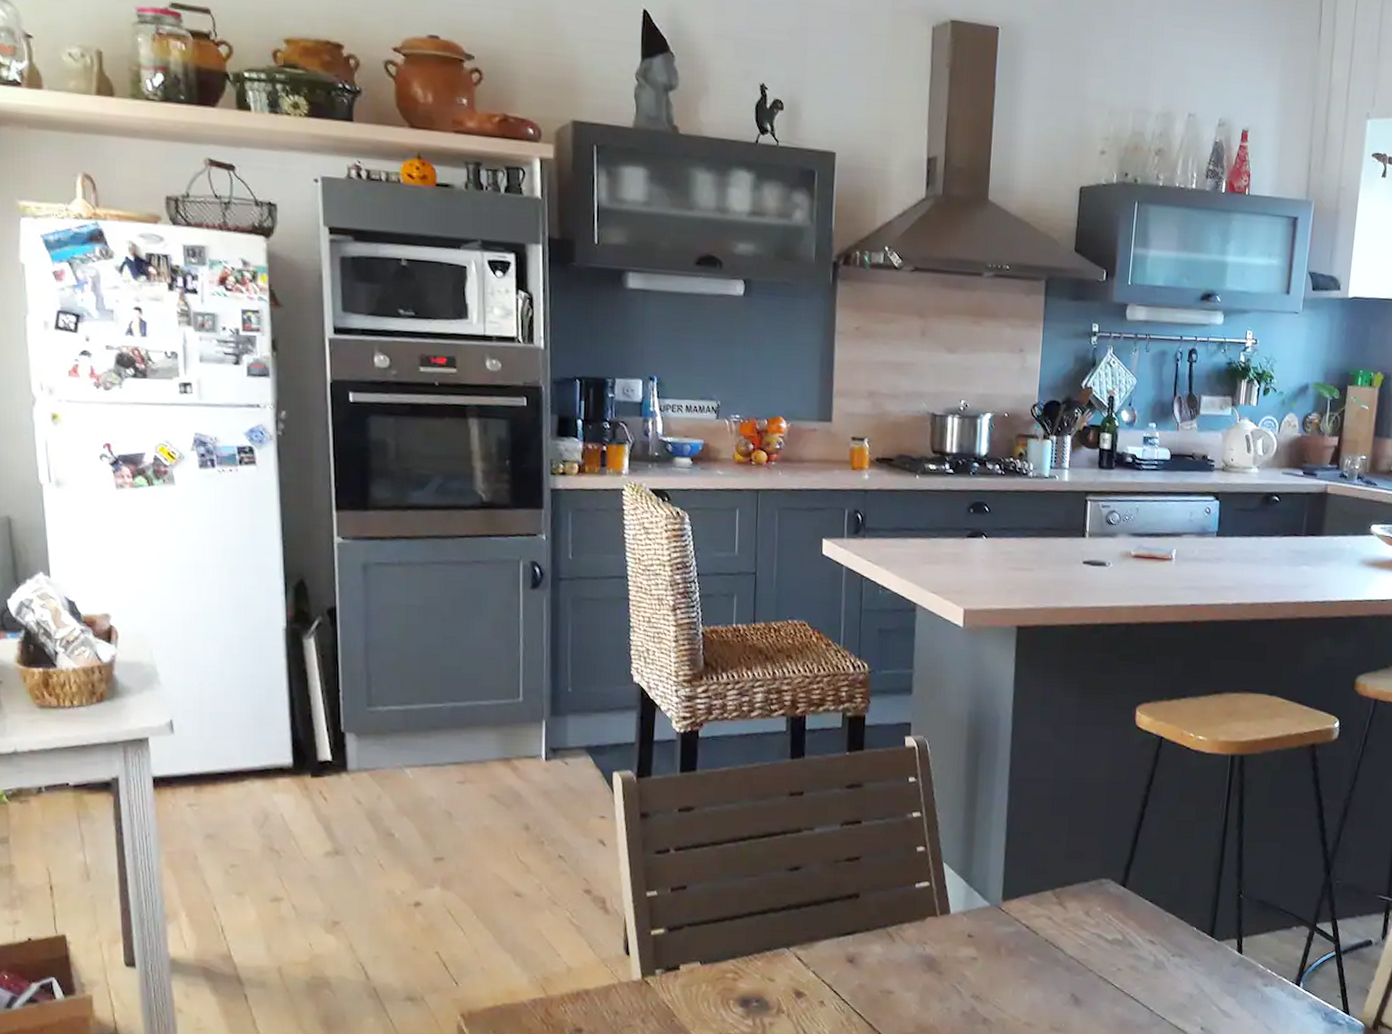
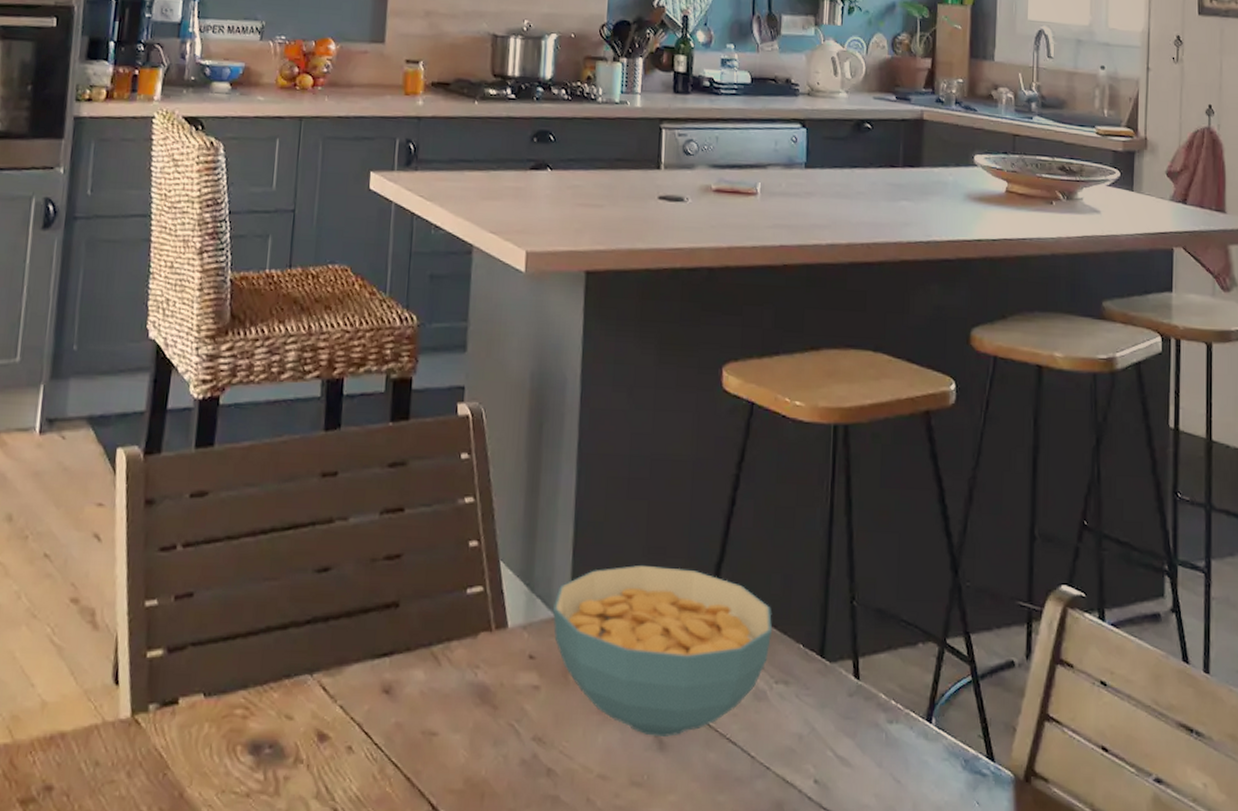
cereal bowl: none [988,866,1172,995] -> present [553,564,772,737]

